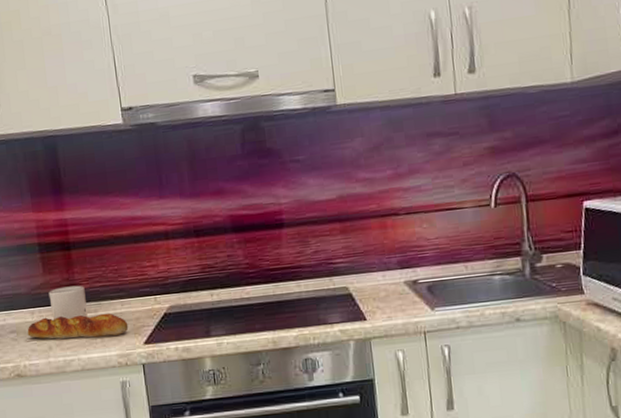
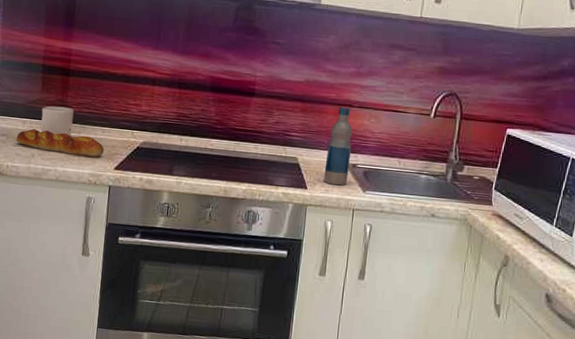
bottle: none [379,216,411,310] -> present [323,106,353,186]

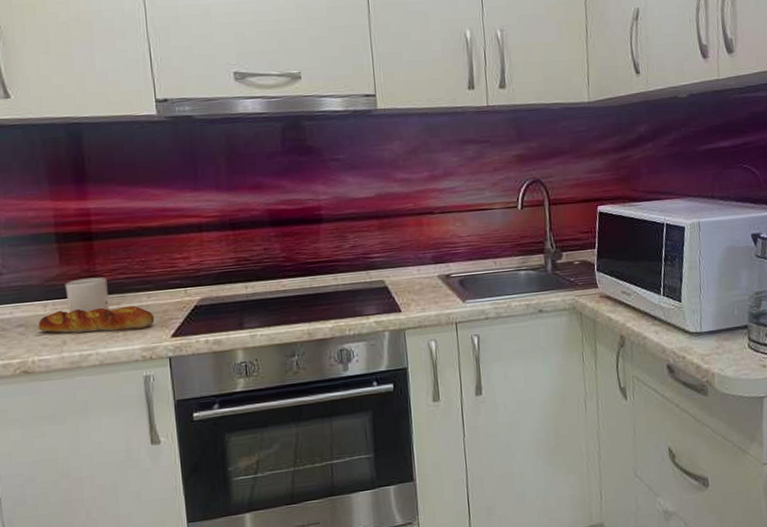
bottle: present [323,106,353,186] -> none [415,215,444,302]

